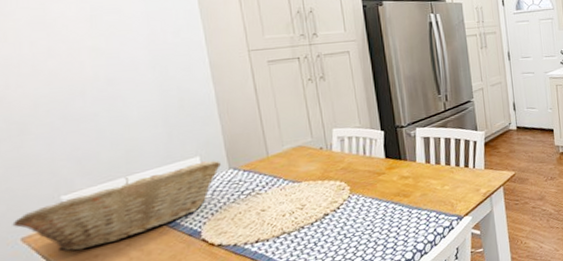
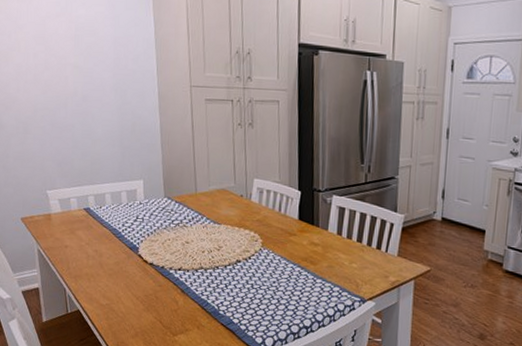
fruit basket: present [12,160,221,252] -> none [16,185,158,239]

